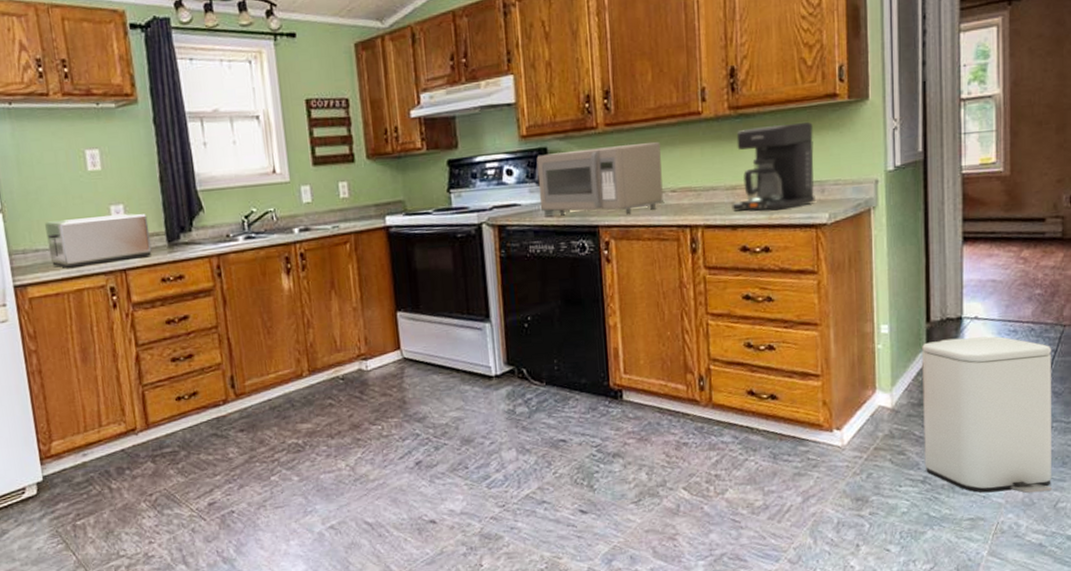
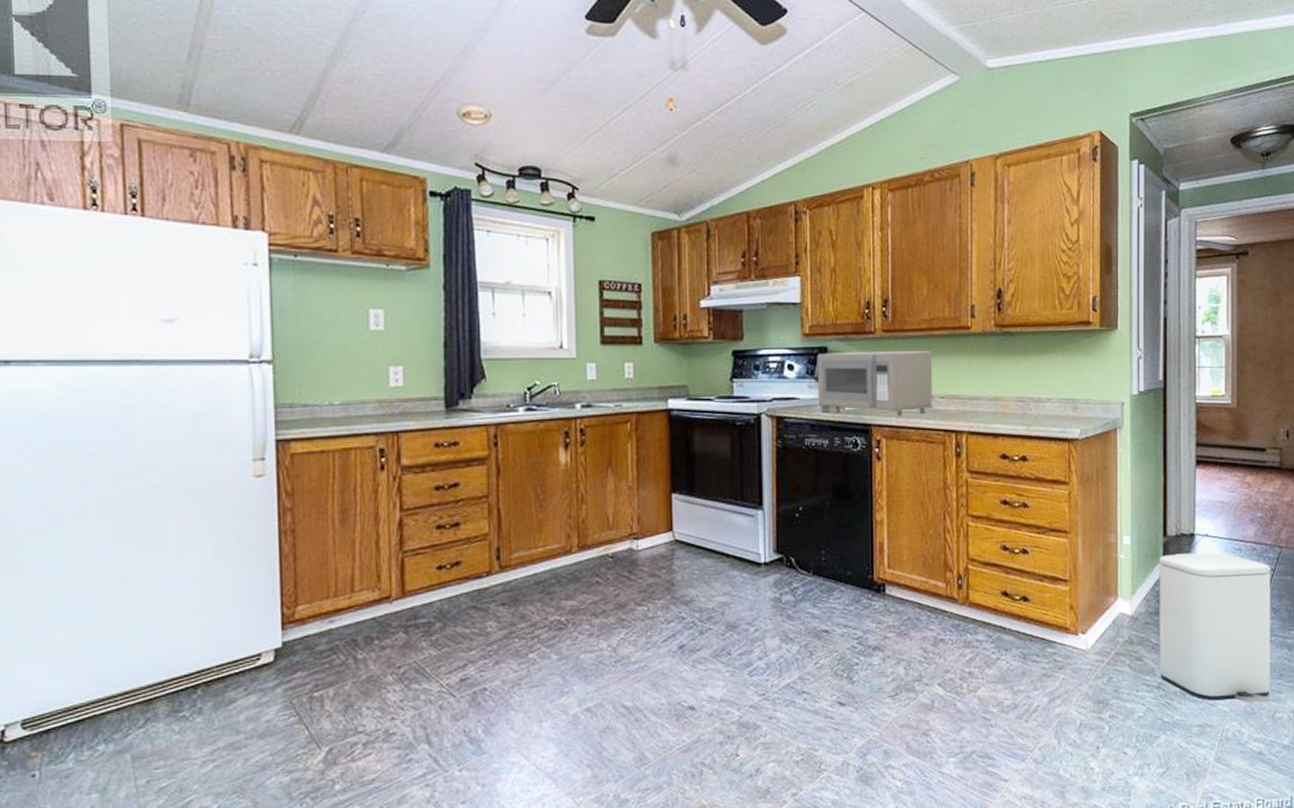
toaster: present [45,212,152,269] -> none [318,375,428,427]
coffee maker: present [732,121,815,211] -> none [994,344,1069,423]

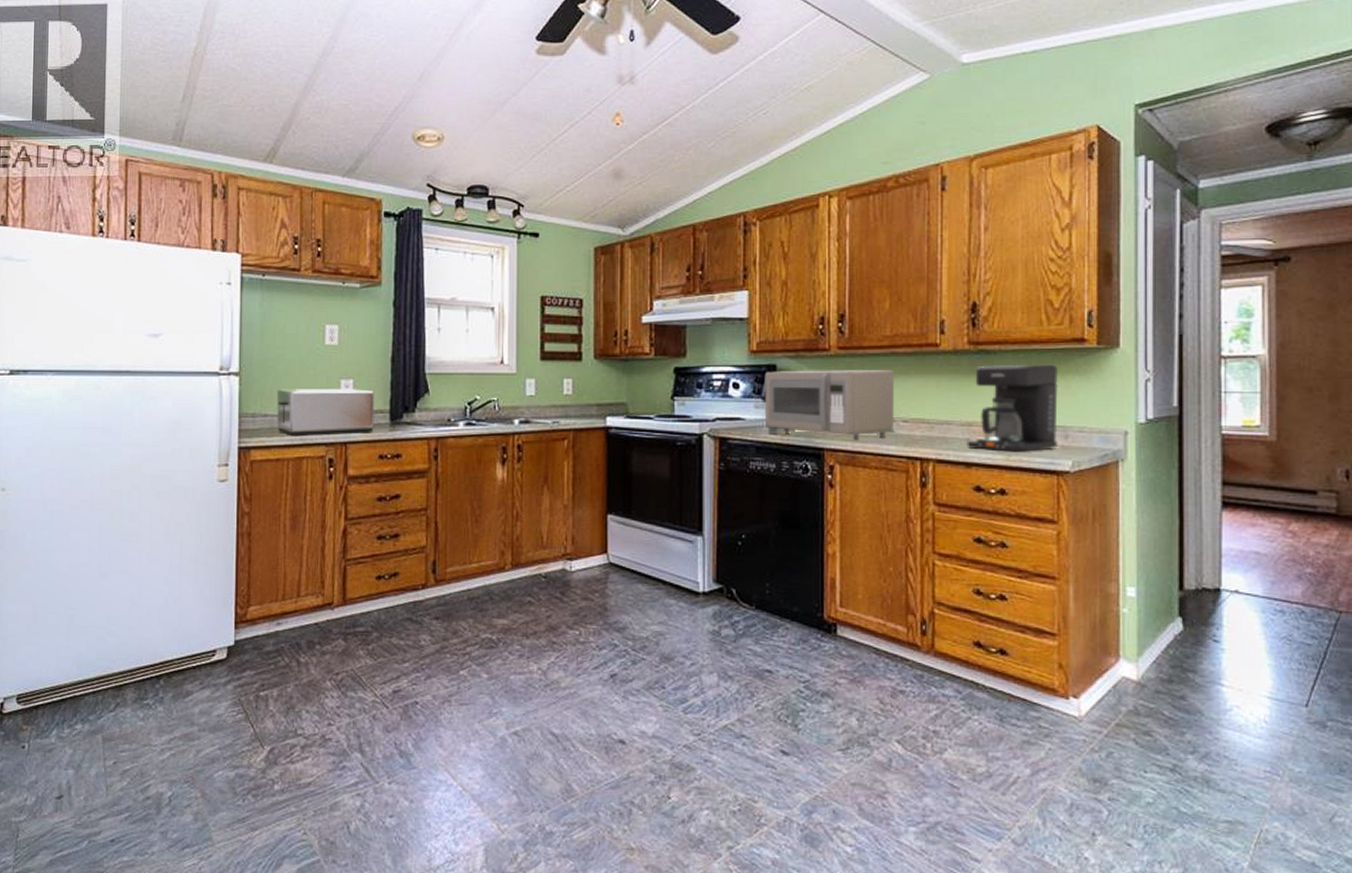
toaster: none [318,375,428,427] -> present [277,388,375,437]
coffee maker: none [994,344,1069,423] -> present [967,364,1058,452]
pedal bin: present [1159,553,1271,703] -> none [1174,611,1326,802]

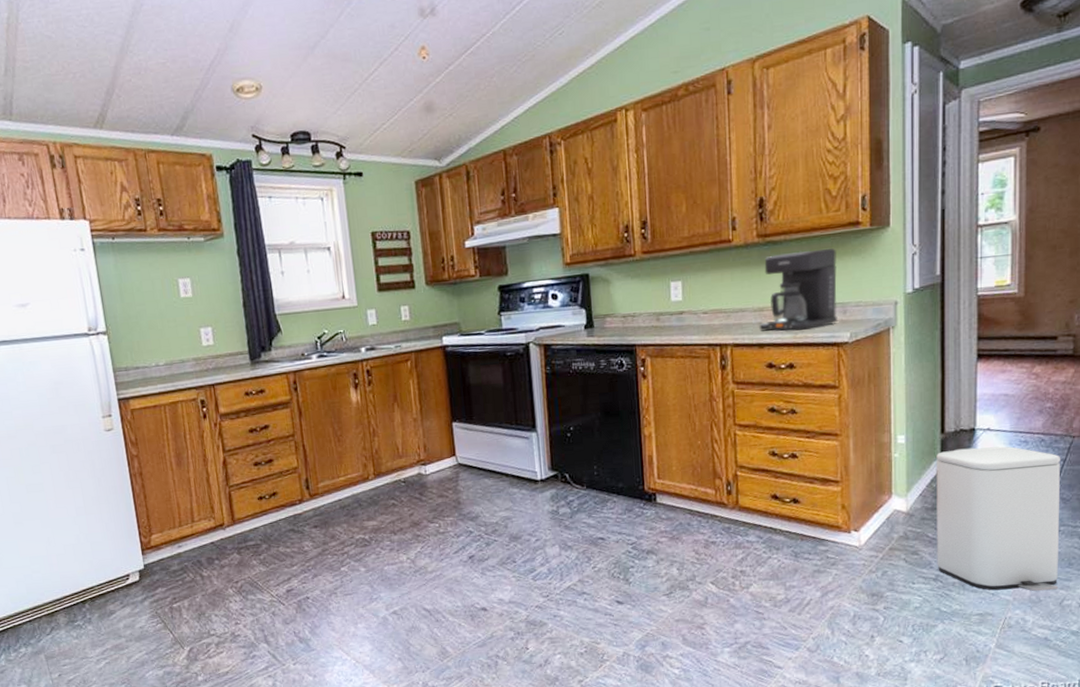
toaster: present [277,388,375,437] -> none [144,334,237,384]
microwave: present [764,370,894,441] -> none [579,268,696,335]
pedal bin: none [1174,611,1326,802] -> present [936,446,1061,592]

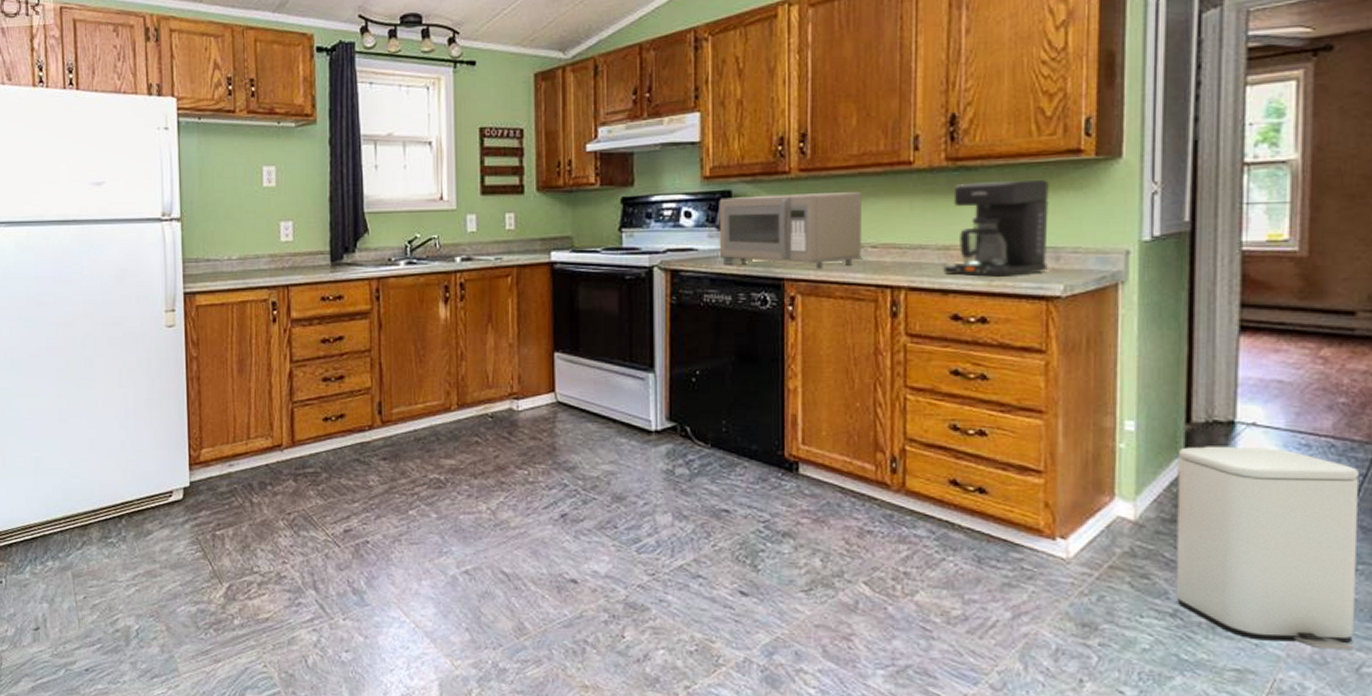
microwave: none [579,268,696,335] -> present [719,192,861,269]

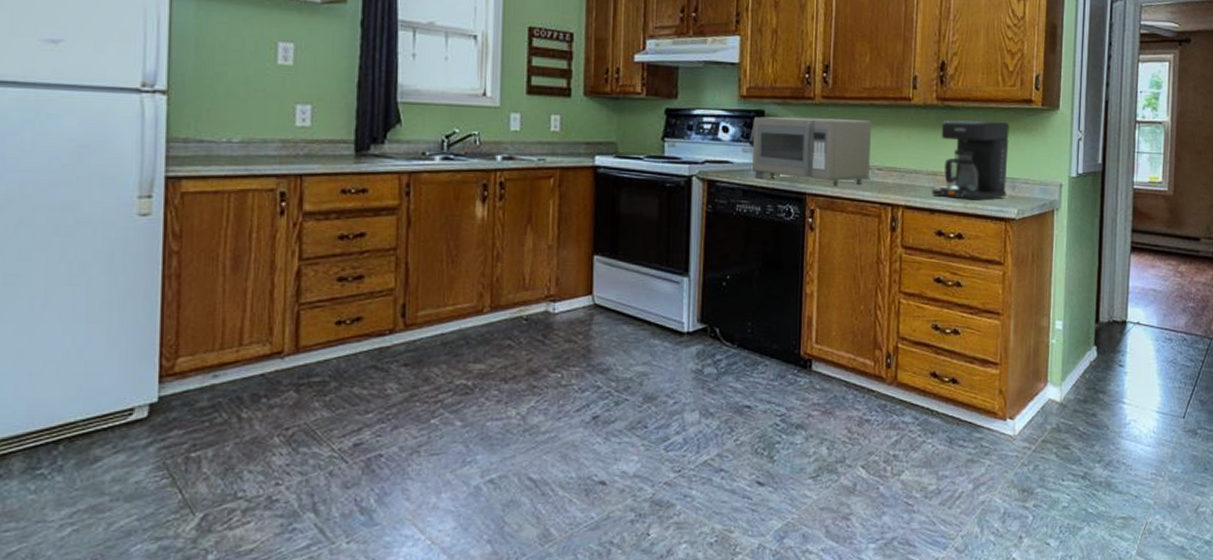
pedal bin: present [1176,446,1360,651] -> none [1086,340,1200,496]

